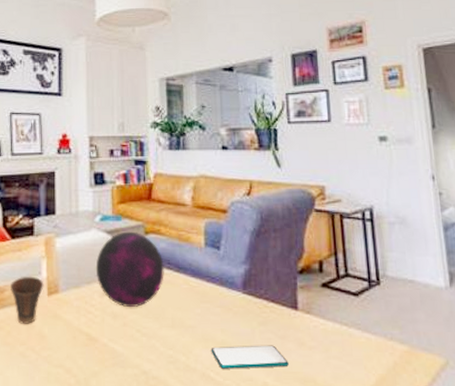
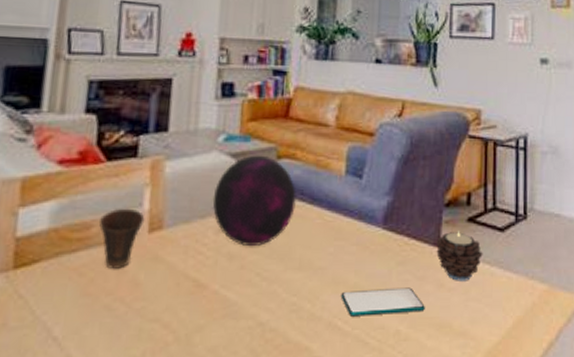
candle: none [293,295,340,341] -> present [435,231,483,281]

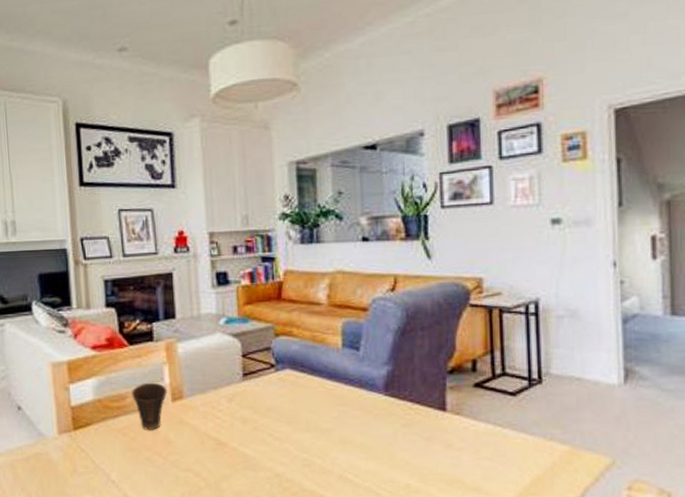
decorative orb: present [212,155,296,246] -> none [222,334,297,411]
smartphone: present [340,287,425,317] -> none [349,447,434,471]
candle: present [435,231,483,281] -> none [440,396,494,442]

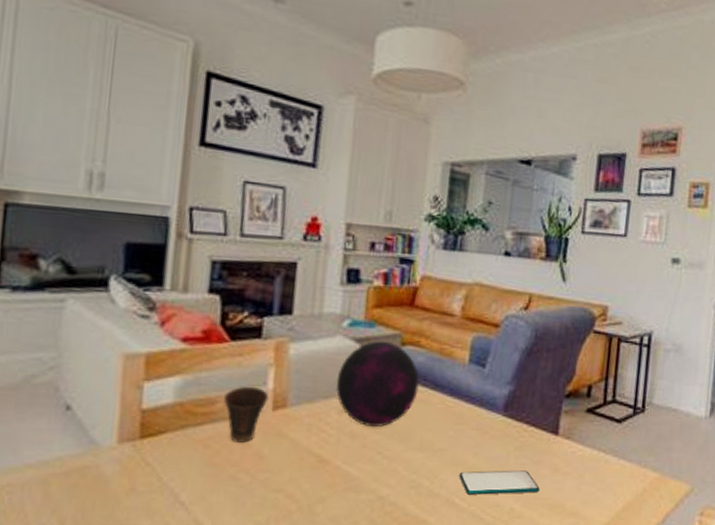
decorative orb: none [222,334,297,411] -> present [335,341,419,427]
smartphone: none [349,447,434,471] -> present [458,470,540,495]

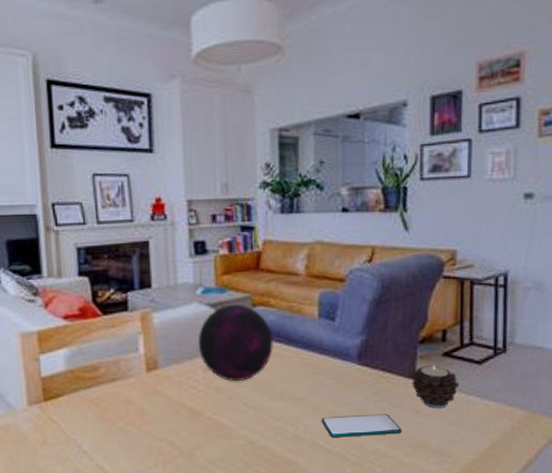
cup: present [224,386,269,443] -> none [105,352,142,400]
candle: none [553,420,600,467] -> present [410,364,460,408]

